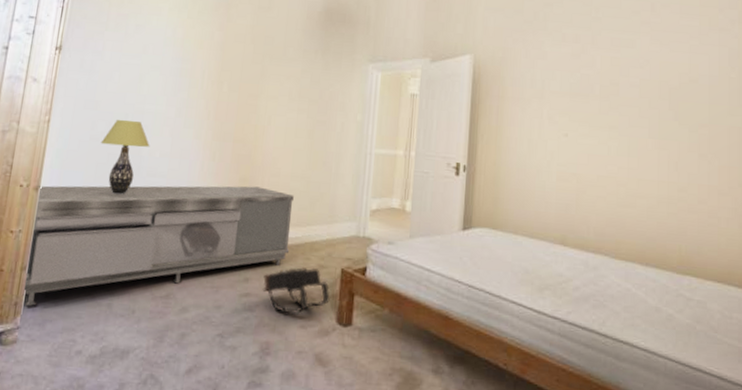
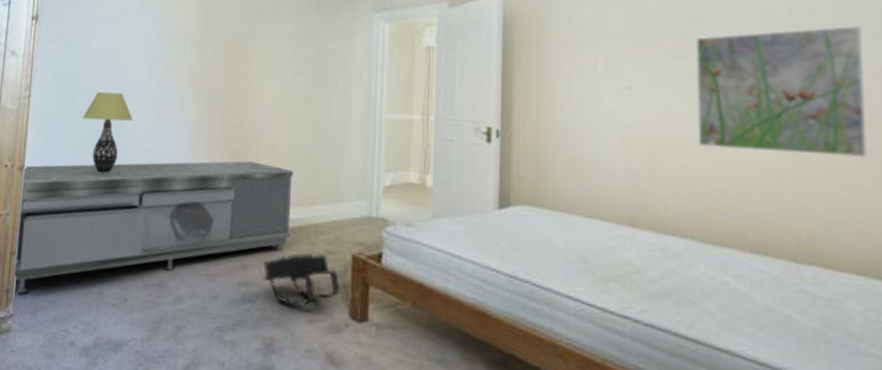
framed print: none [613,95,728,195] -> present [695,26,868,159]

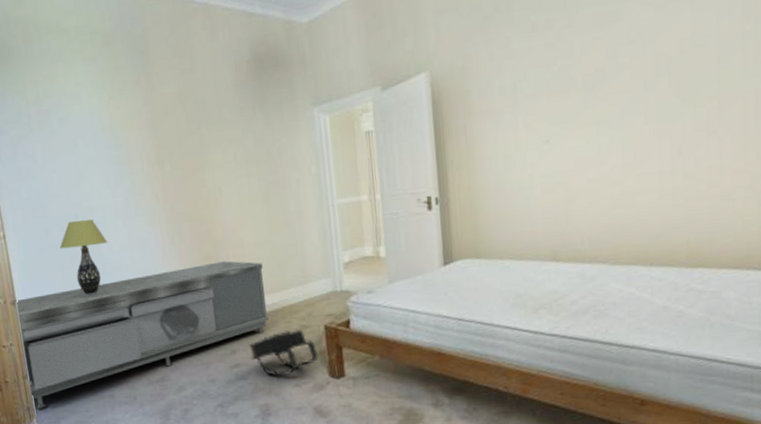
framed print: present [695,26,868,159] -> none [602,55,744,184]

